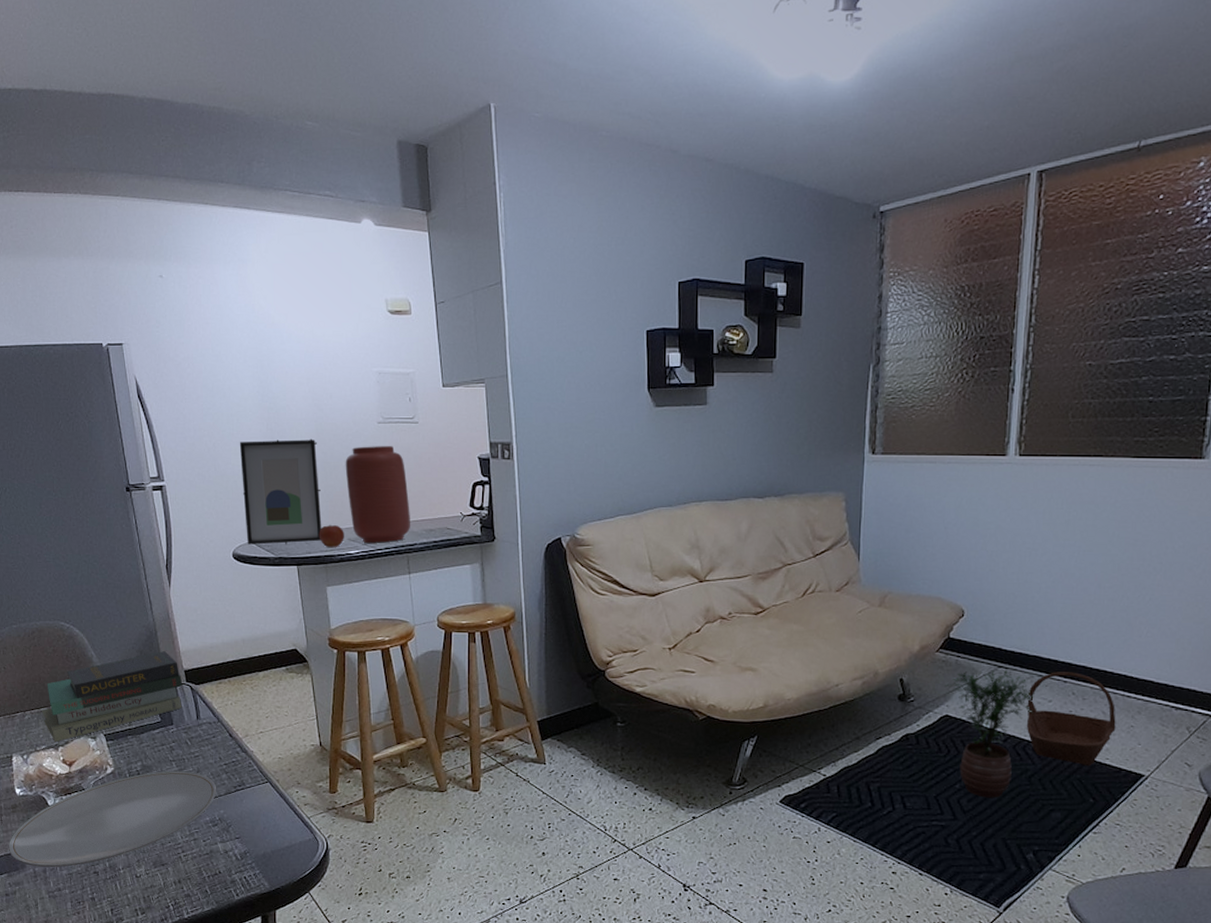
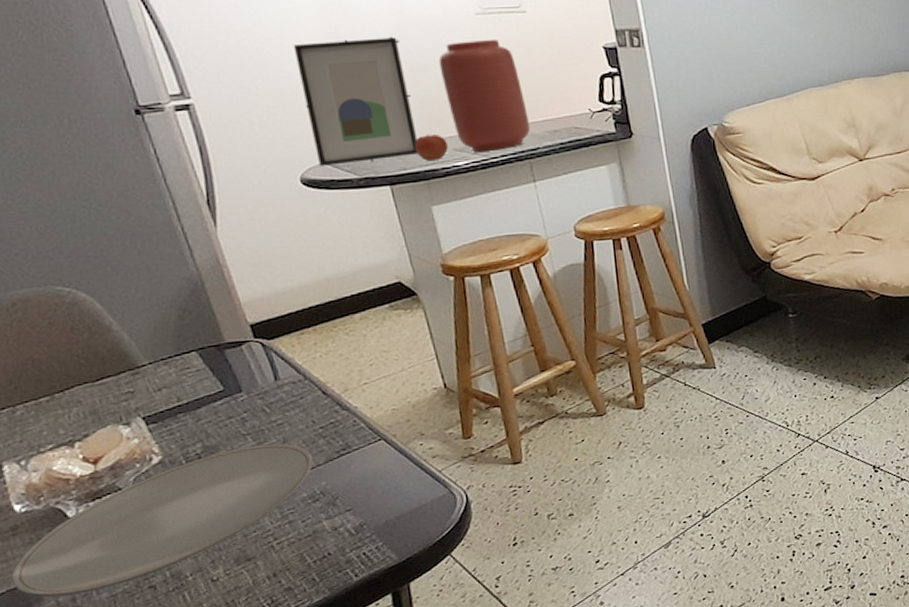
books: present [41,651,183,743] -> none [40,305,252,439]

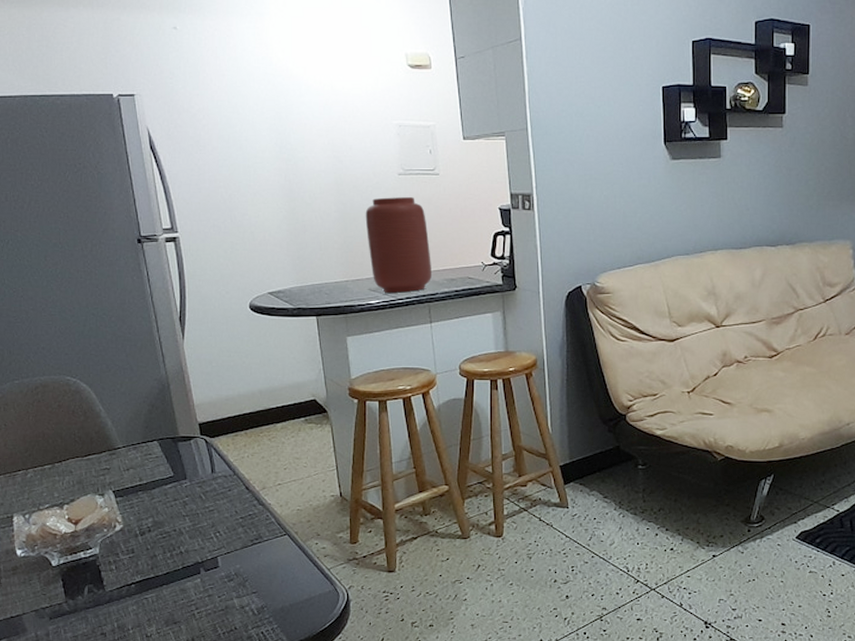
plate: present [11,443,314,597] -> none [7,526,233,631]
picture frame: present [293,36,418,166] -> none [256,190,342,296]
fruit: present [414,134,448,162] -> none [338,274,365,298]

